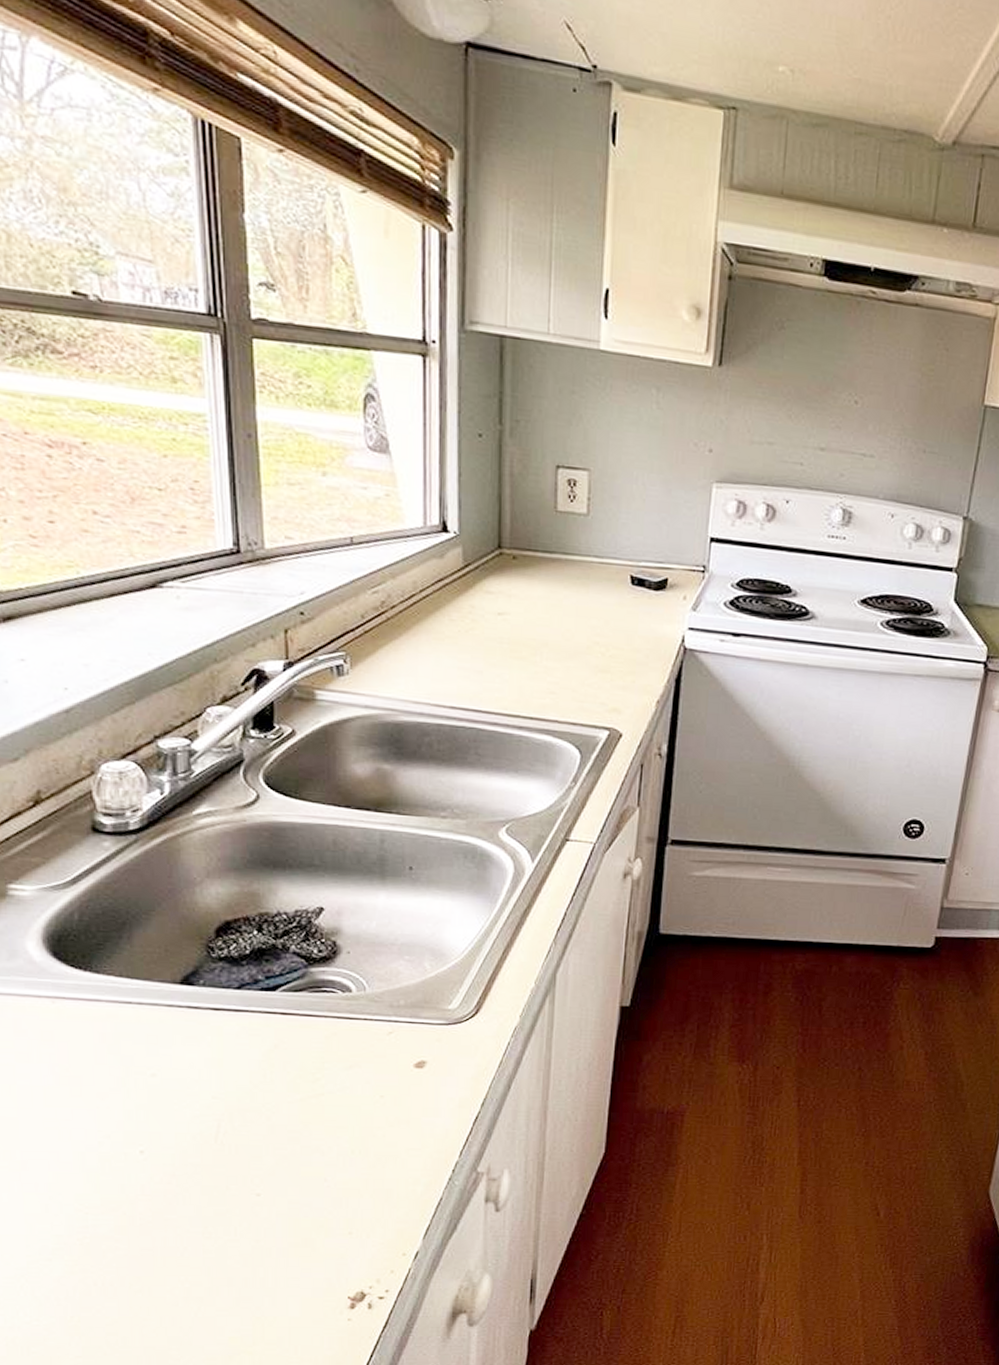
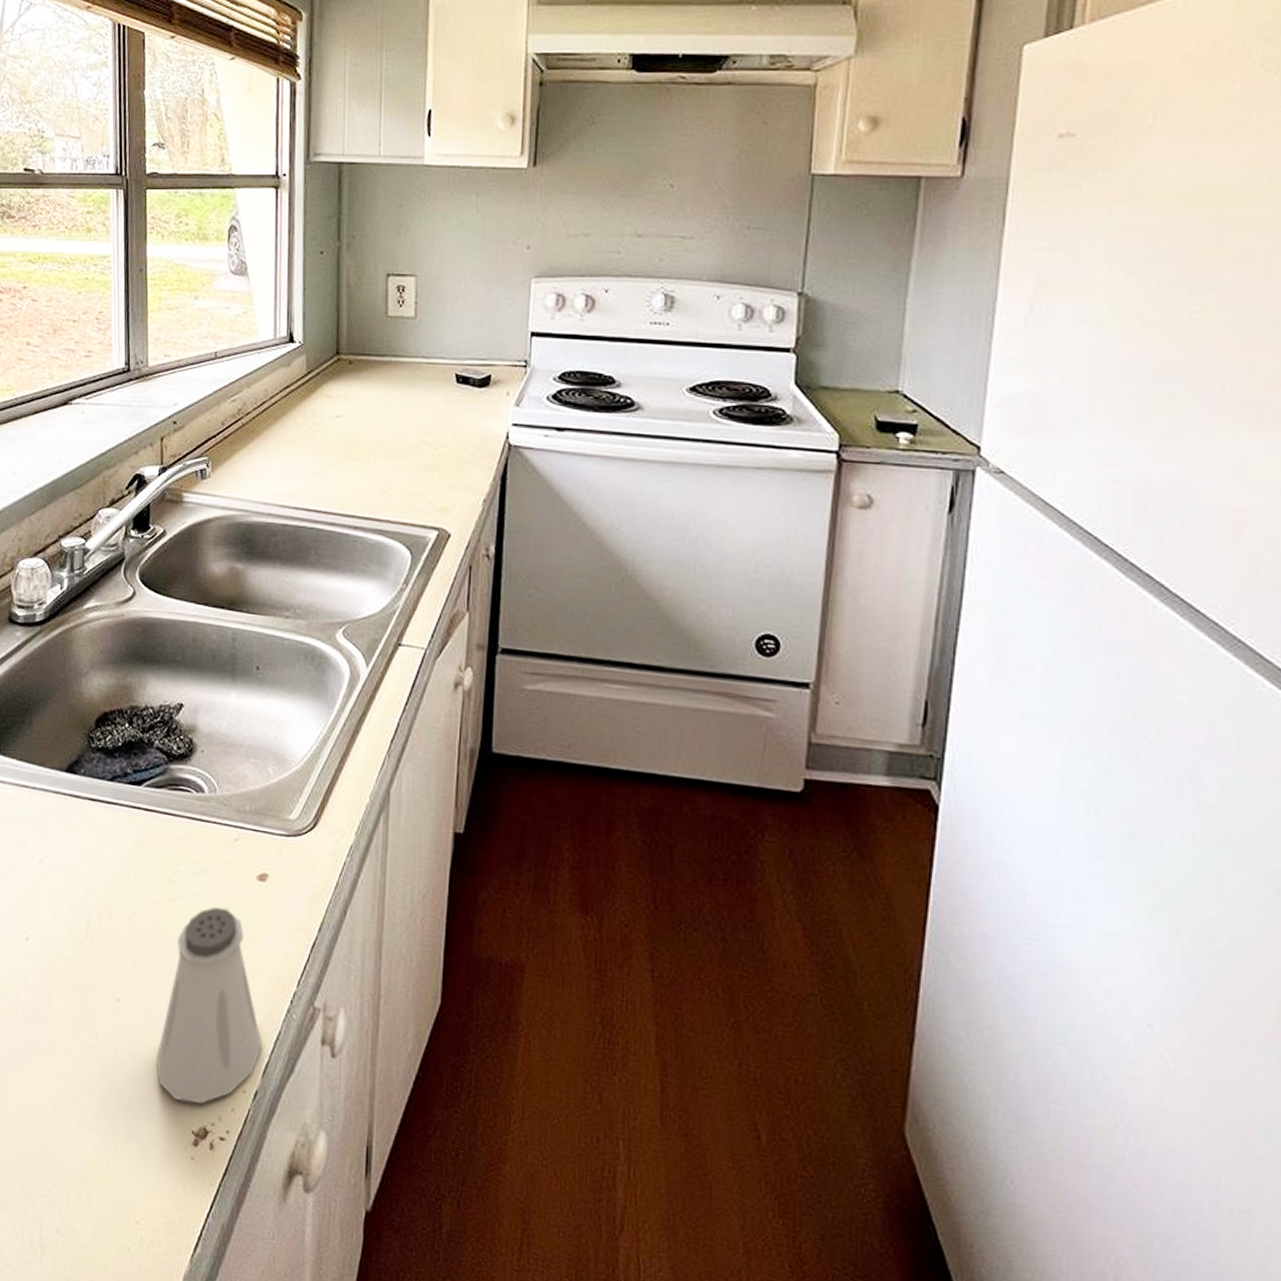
saltshaker: none [306,1096,423,1273] -> present [156,906,262,1104]

